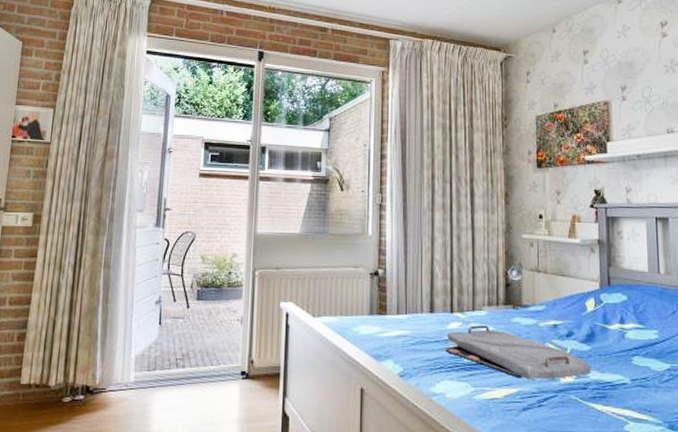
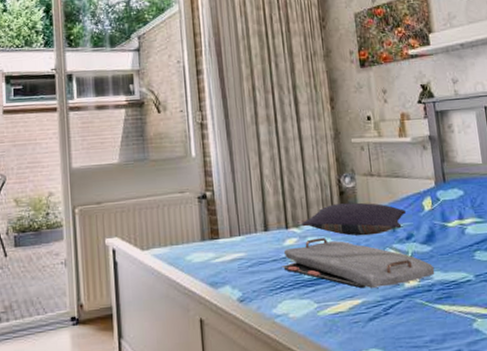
pillow: none [466,295,569,329] -> present [301,202,407,236]

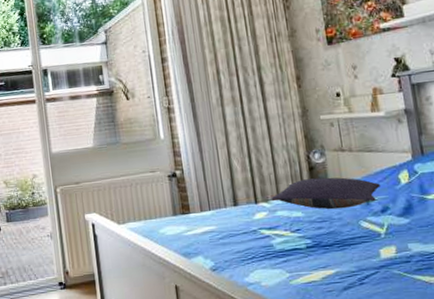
serving tray: present [282,238,435,289] -> none [252,211,414,260]

